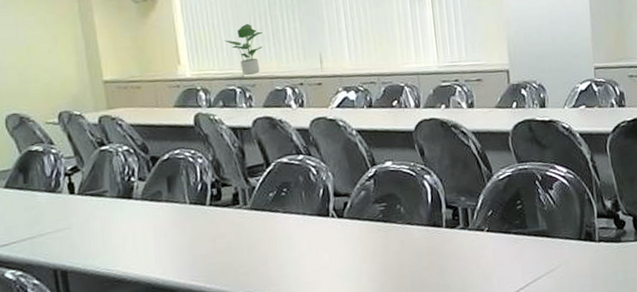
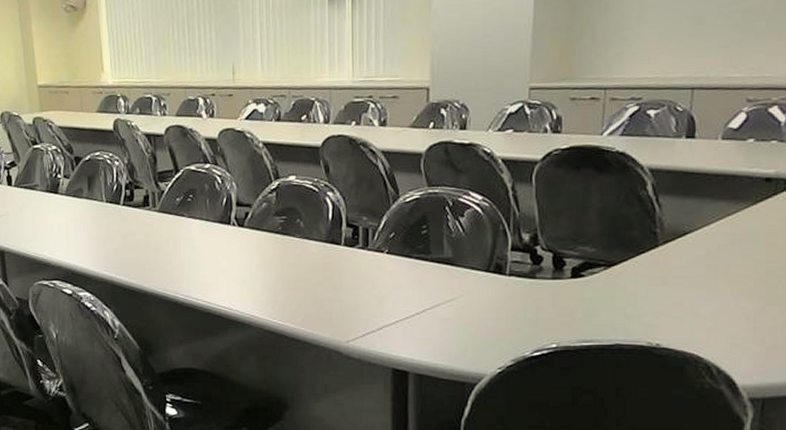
potted plant: present [224,24,263,75] -> none [144,34,180,84]

